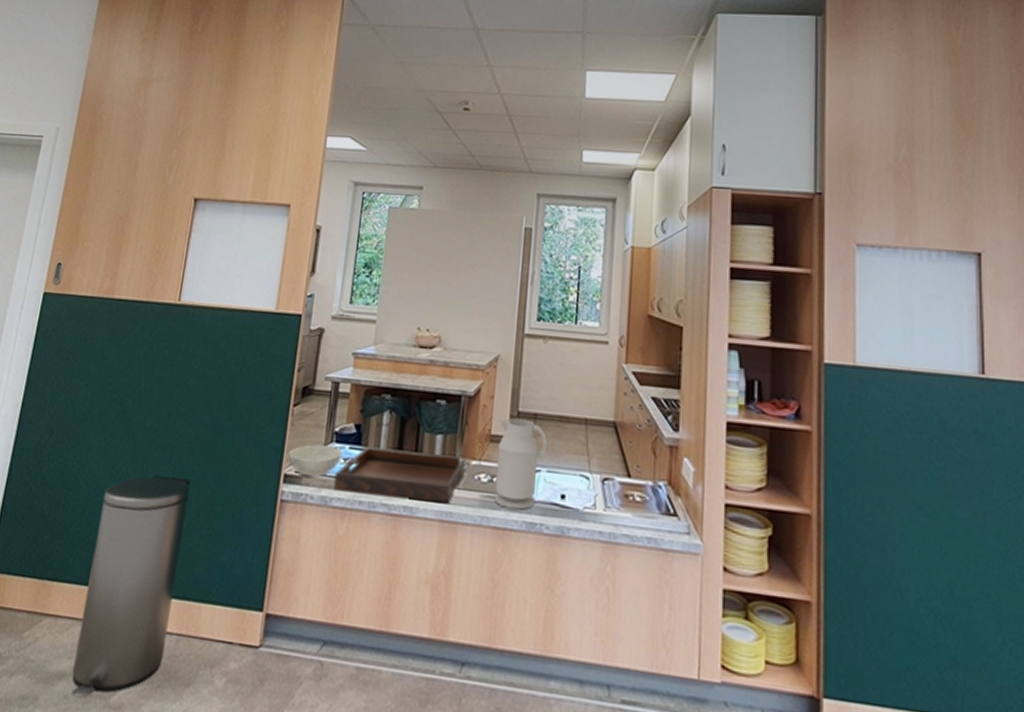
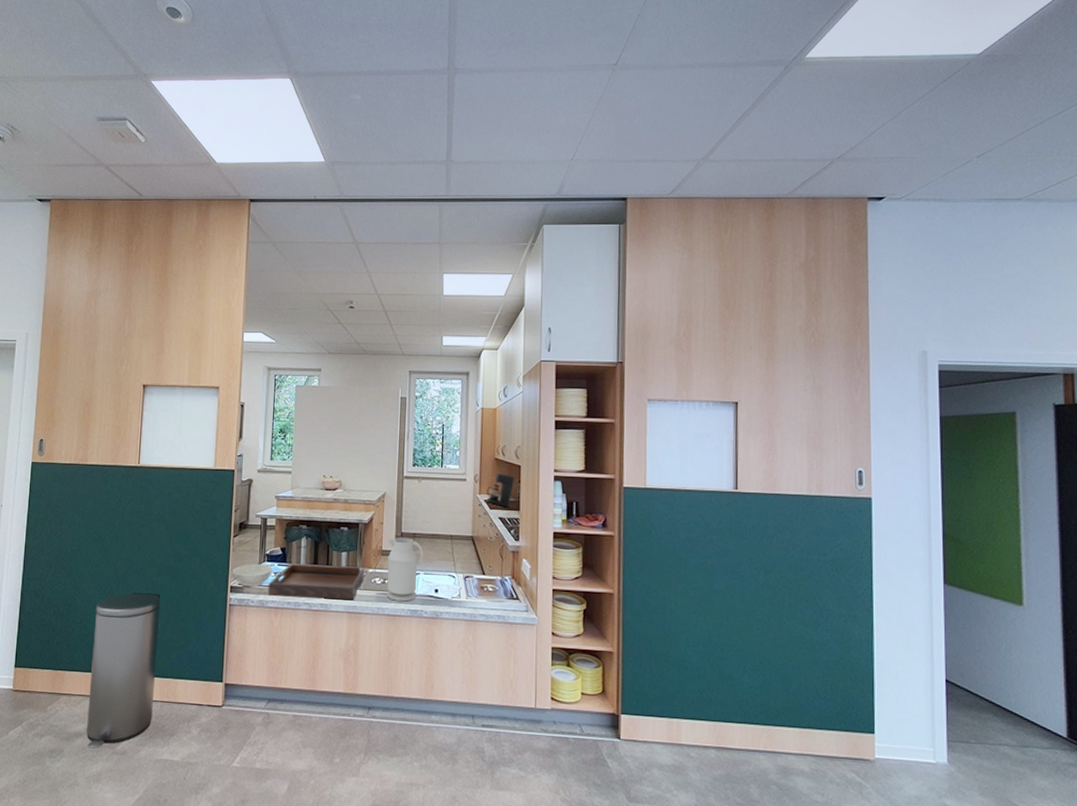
coffee maker: none [635,335,675,385] -> present [486,473,515,508]

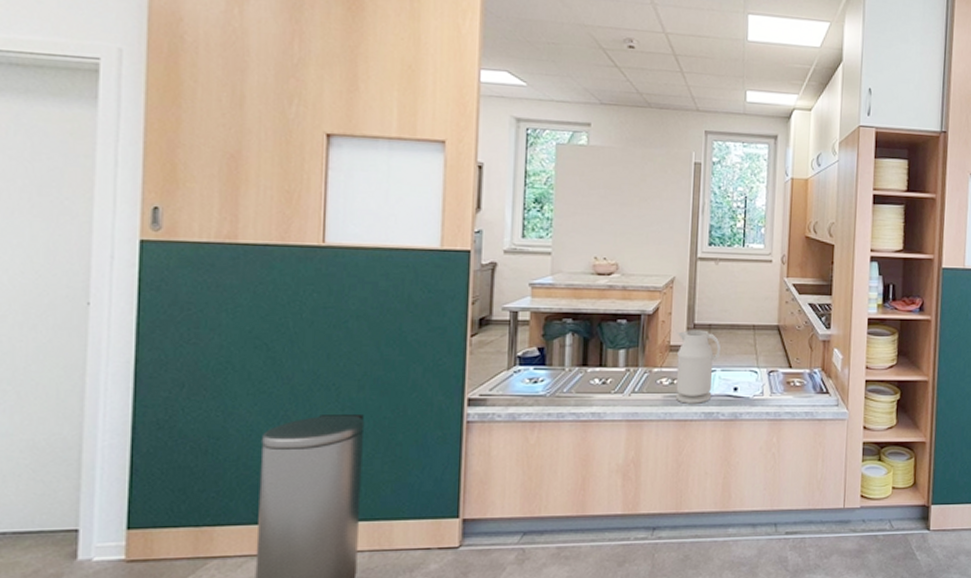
bowl: present [233,563,272,588] -> none [470,368,527,399]
serving tray: present [268,563,365,601] -> none [520,365,648,407]
coffee maker: present [486,473,515,508] -> none [795,253,828,293]

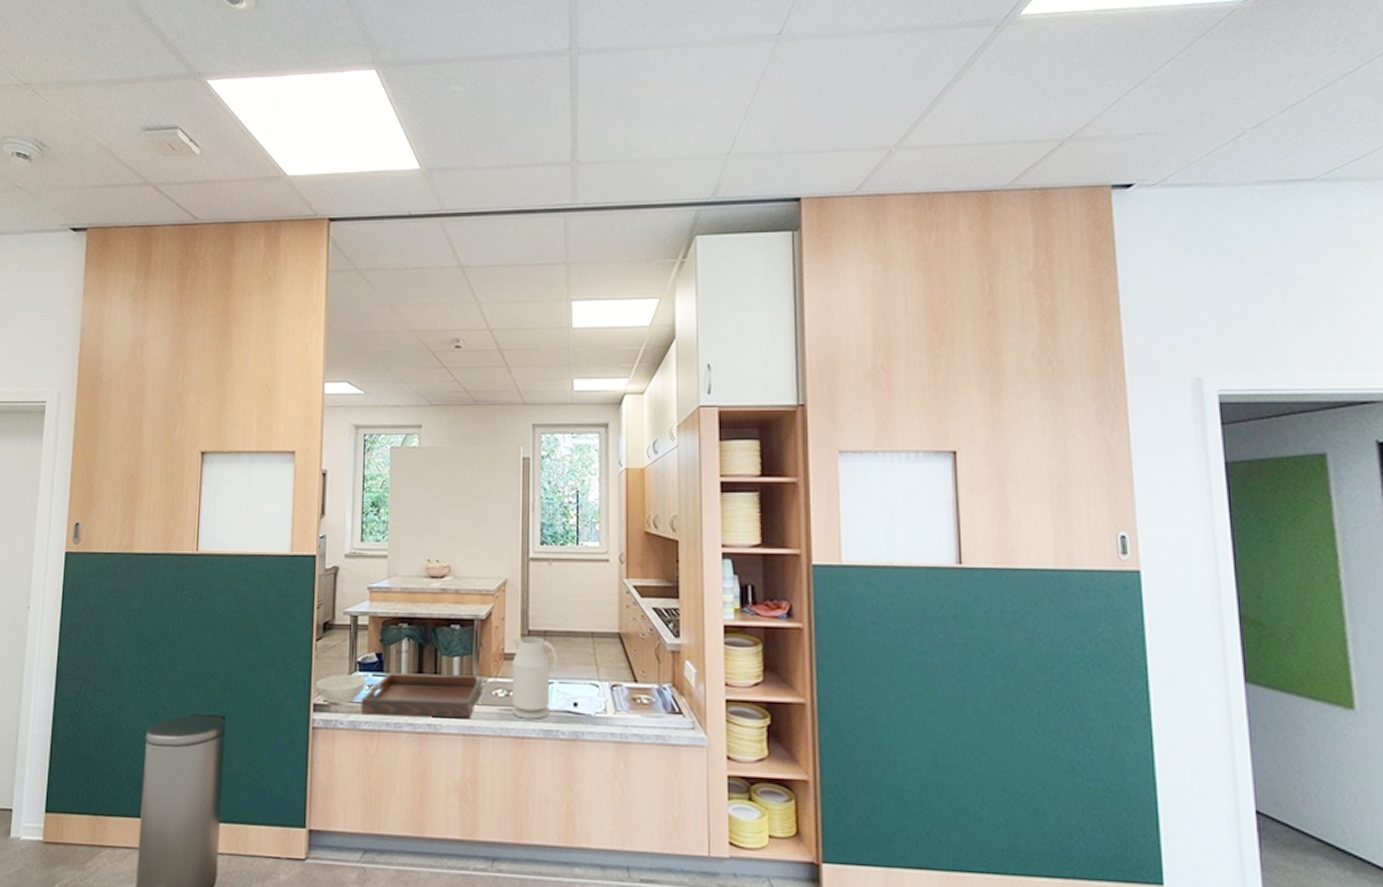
bowl: none [470,368,527,399] -> present [316,674,366,706]
serving tray: none [520,365,648,407] -> present [360,672,483,719]

